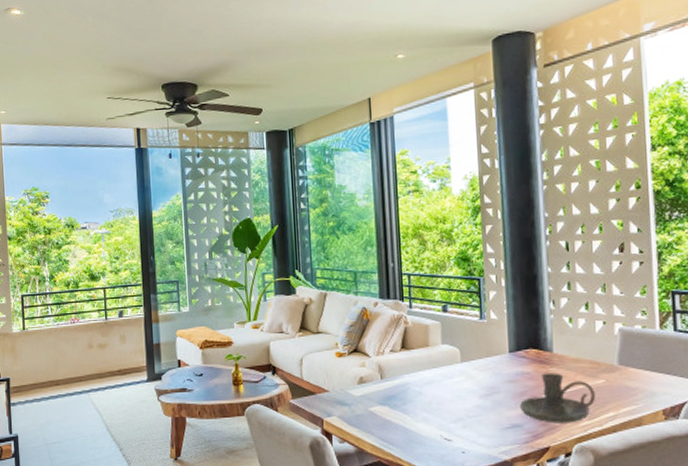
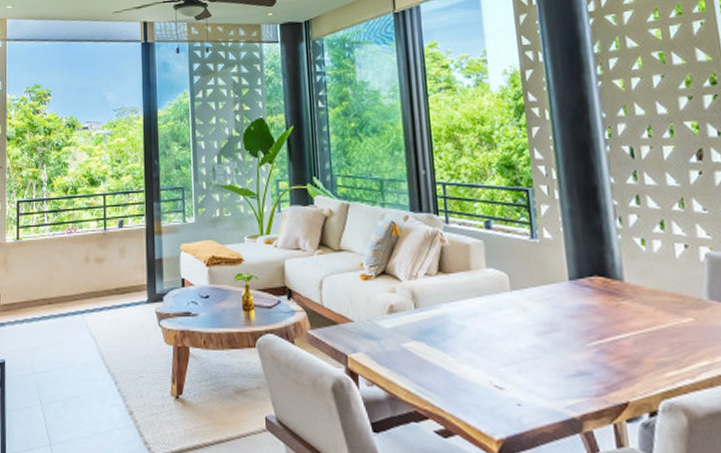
candle holder: present [520,373,595,423] -> none [587,307,683,373]

